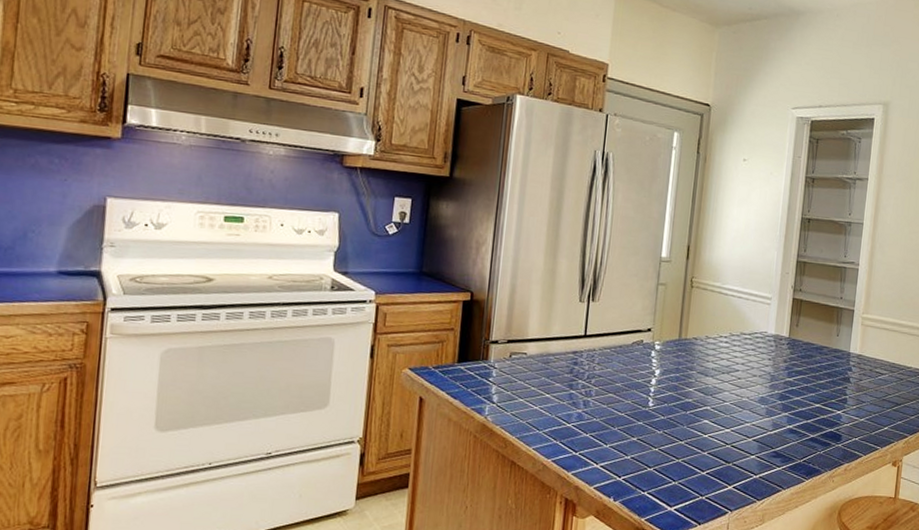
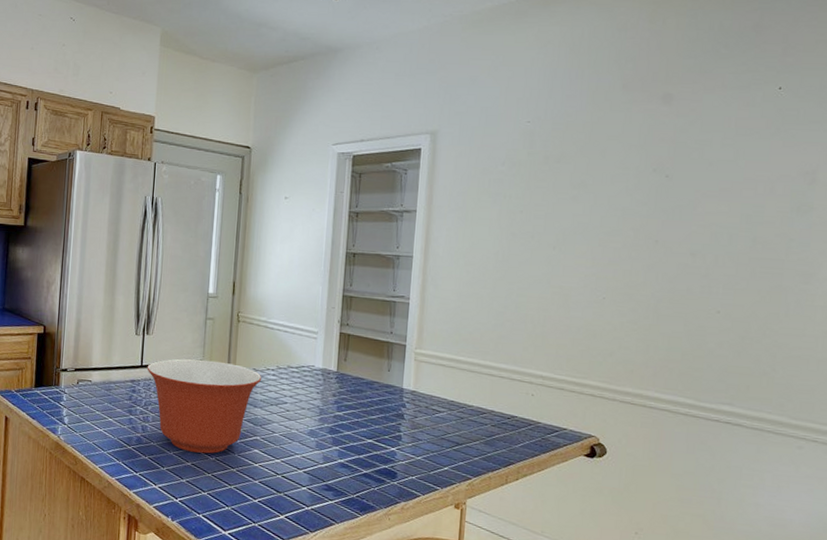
mixing bowl: none [591,327,715,427] -> present [147,359,262,454]

